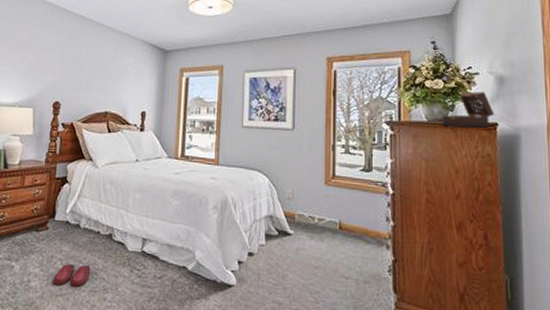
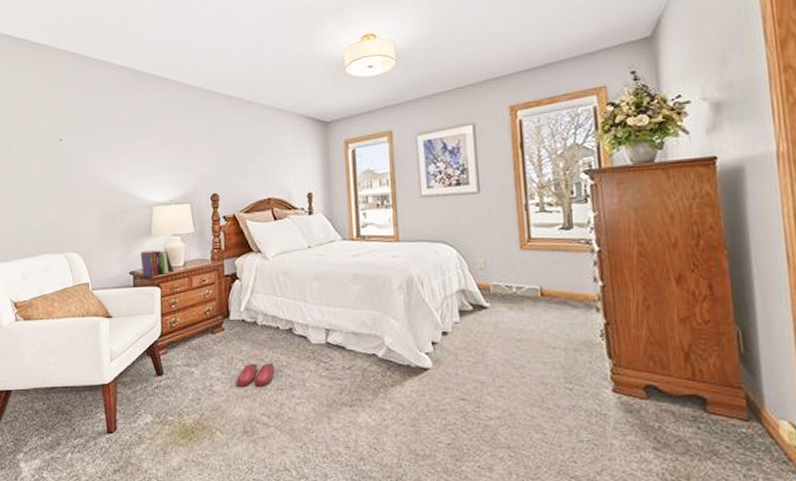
jewelry box: present [443,91,495,129] -> none [651,122,712,168]

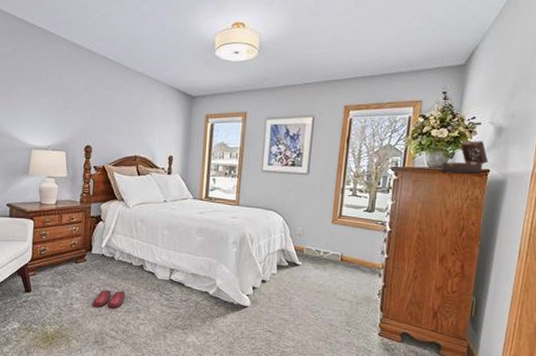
books: present [140,249,174,278] -> none [17,187,46,211]
jewelry box: none [651,122,712,168] -> present [441,140,489,175]

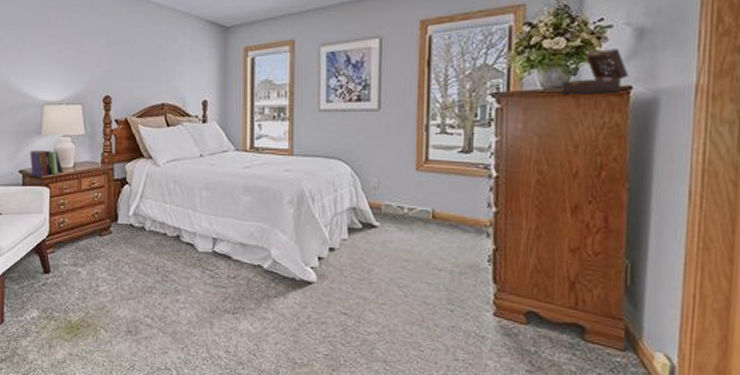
books: none [17,187,46,211] -> present [30,149,63,177]
slippers: present [92,290,125,308] -> none [122,267,160,290]

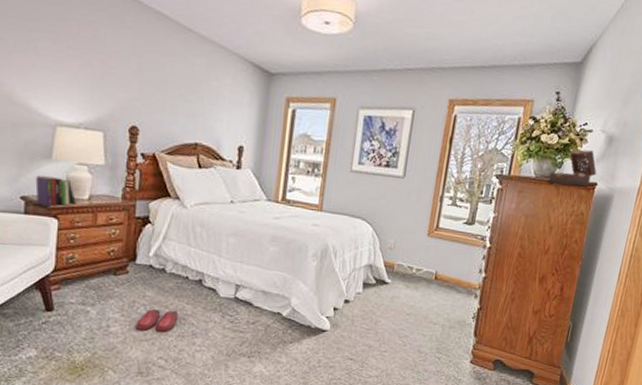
slippers: none [122,267,160,290] -> present [135,309,179,332]

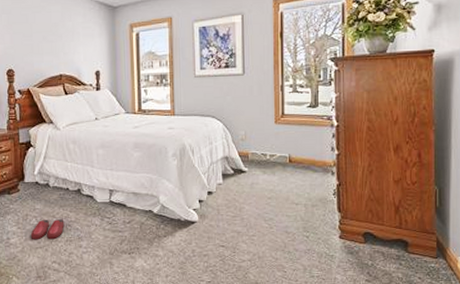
jewelry box: present [548,149,597,188] -> none [384,20,432,58]

